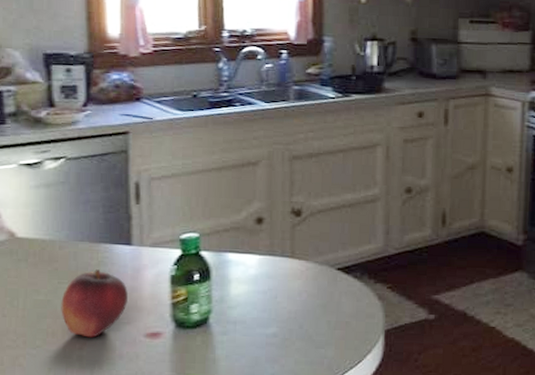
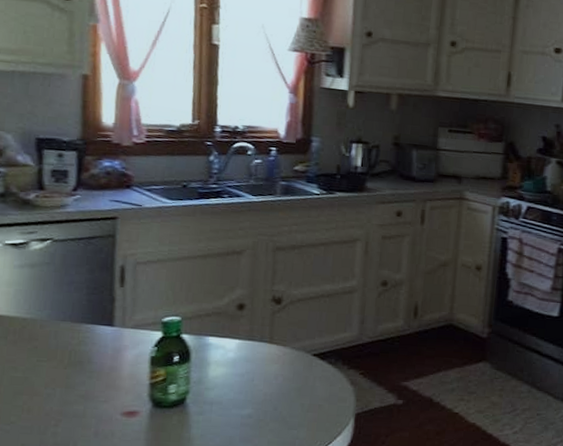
fruit: present [61,269,128,338] -> none [38,349,107,415]

